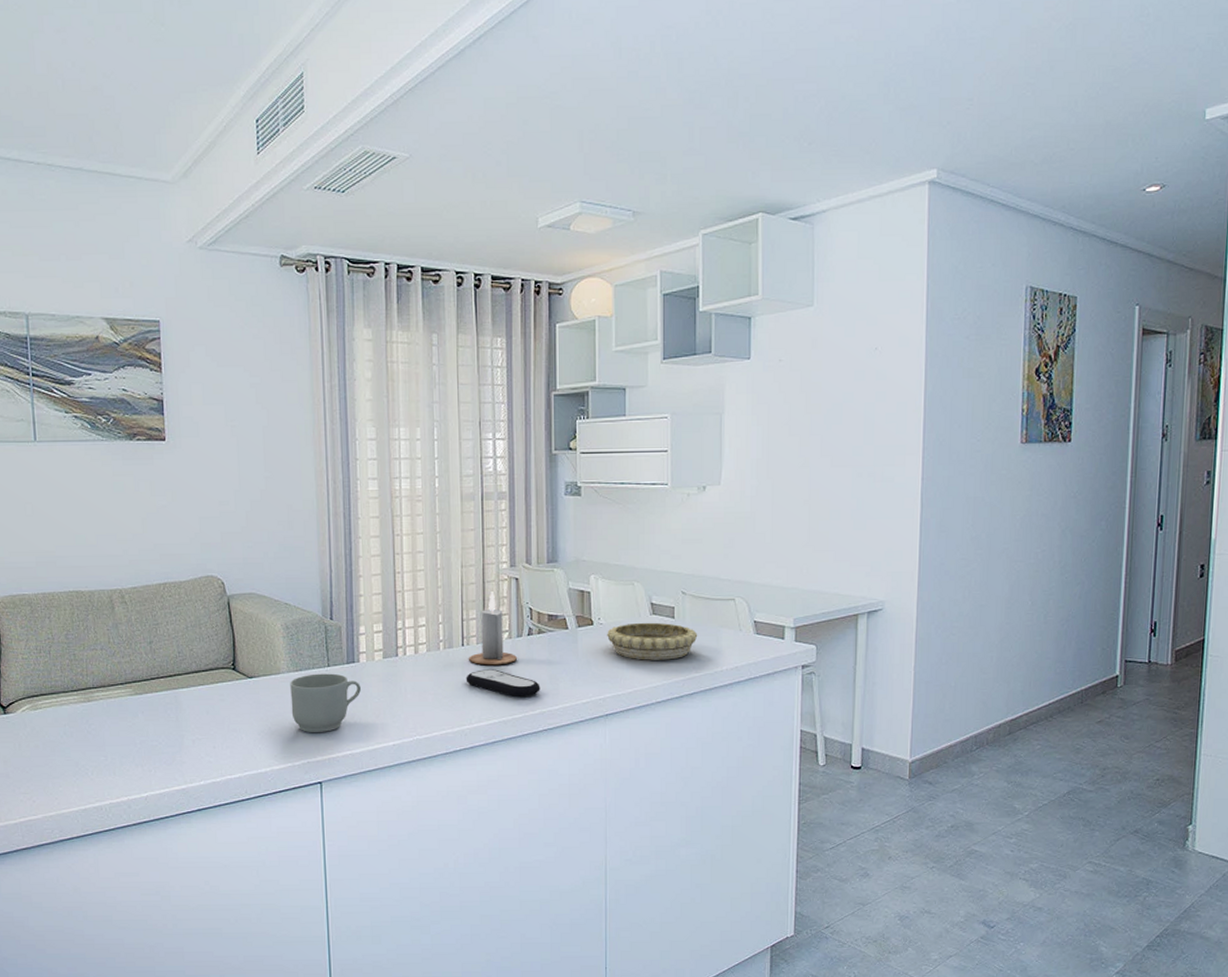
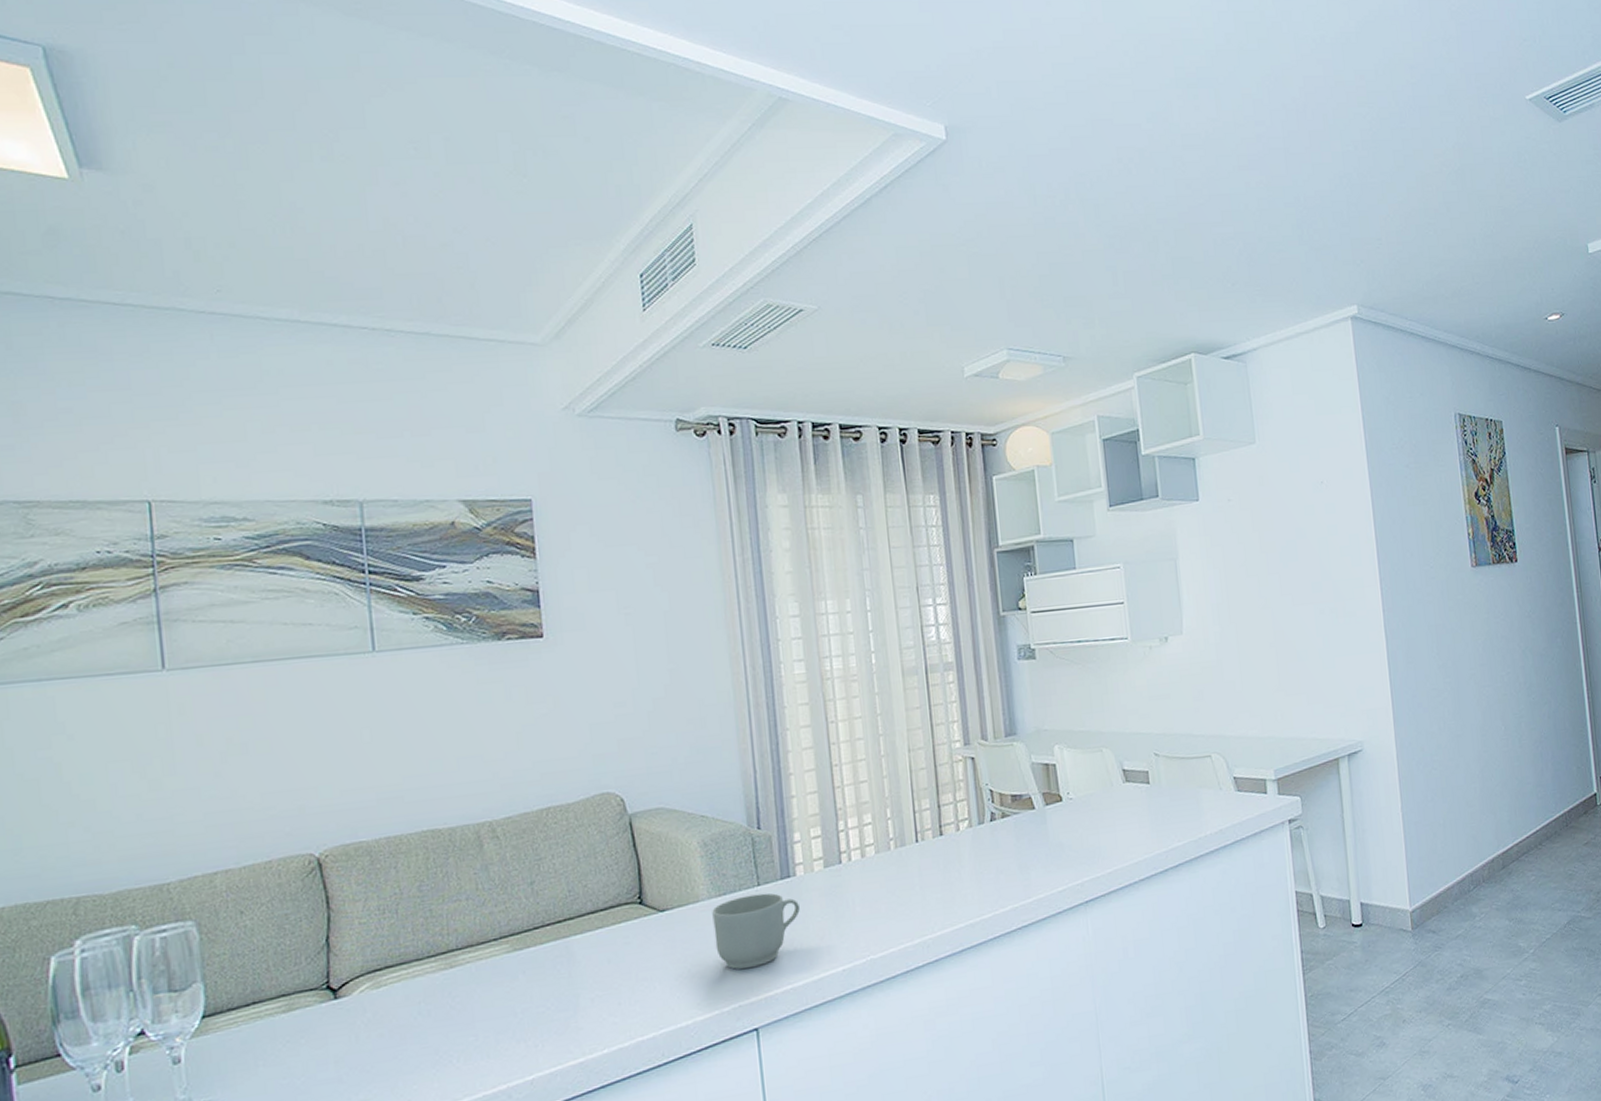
remote control: present [466,669,540,698] -> none [923,864,1010,895]
candle: present [469,592,517,666] -> none [925,775,980,862]
decorative bowl: present [607,622,698,660] -> none [1078,790,1177,835]

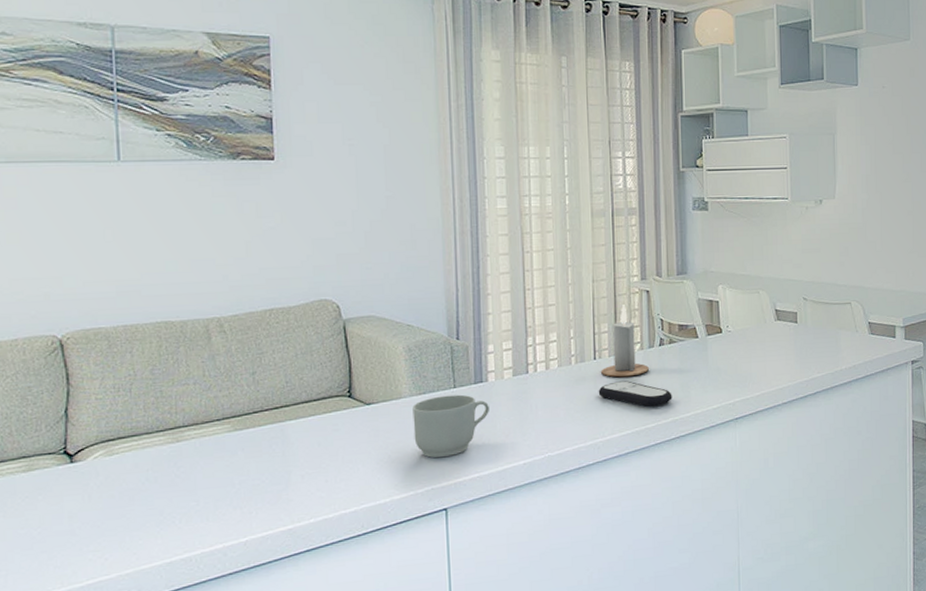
remote control: none [923,864,1010,895] -> present [598,380,672,408]
candle: none [925,775,980,862] -> present [601,305,649,378]

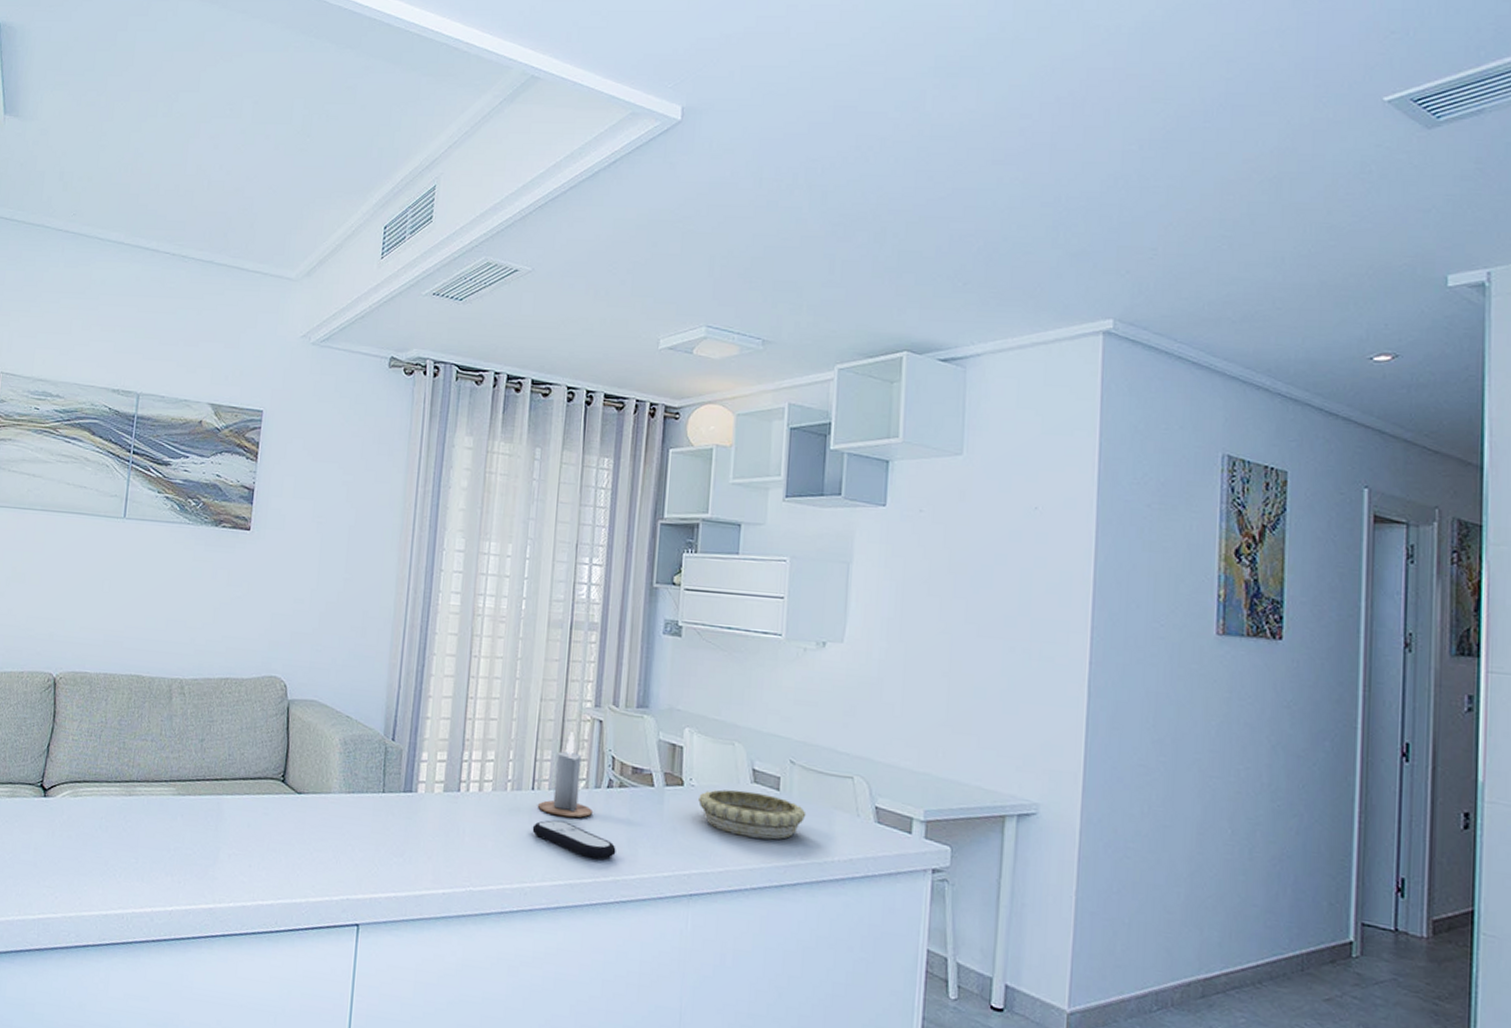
mug: present [412,394,489,458] -> none [337,798,415,867]
decorative bowl: none [735,327,819,364] -> present [698,789,807,840]

